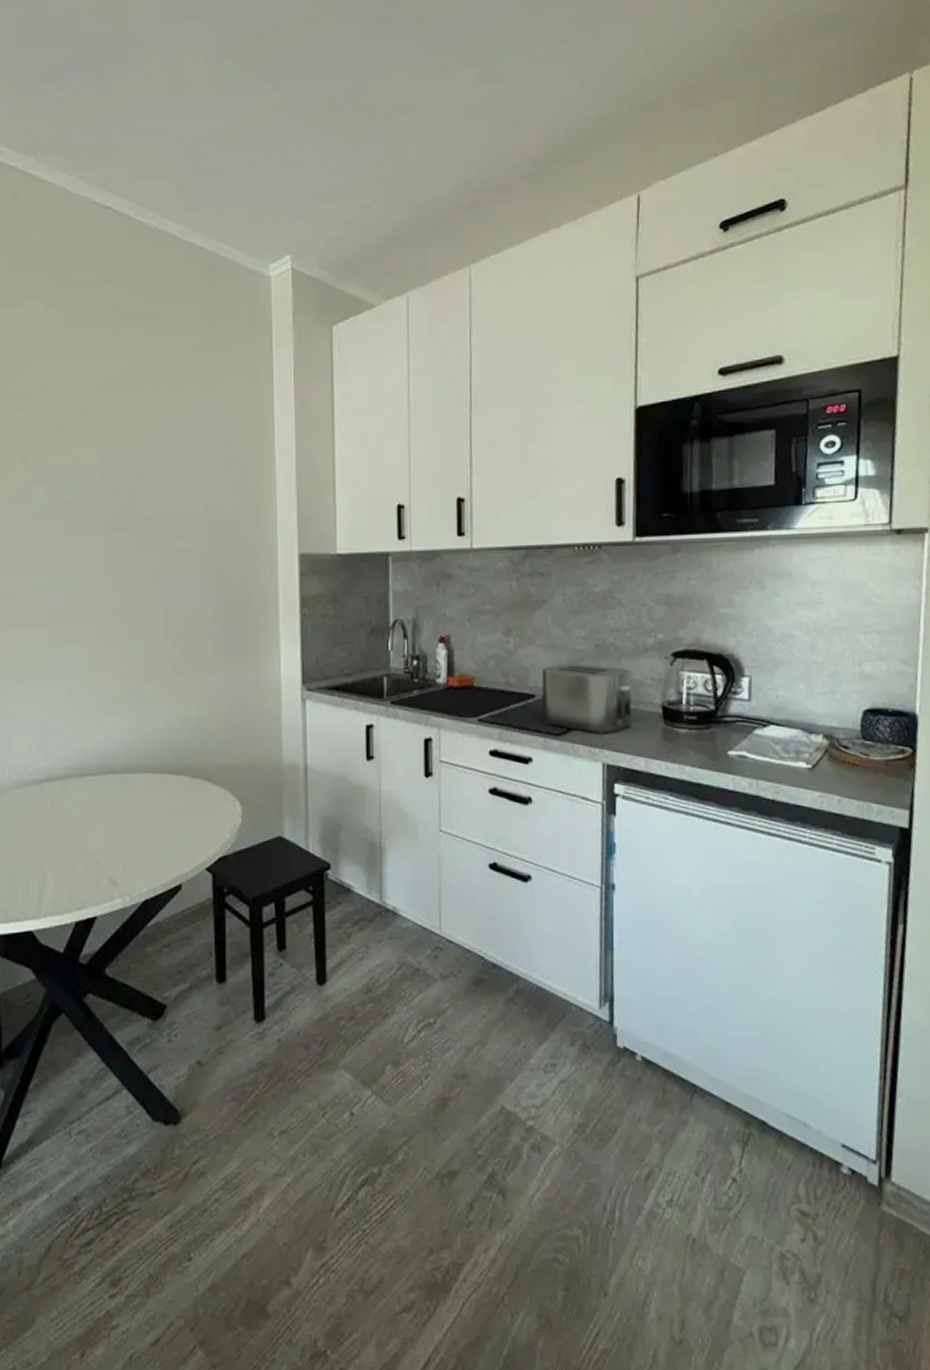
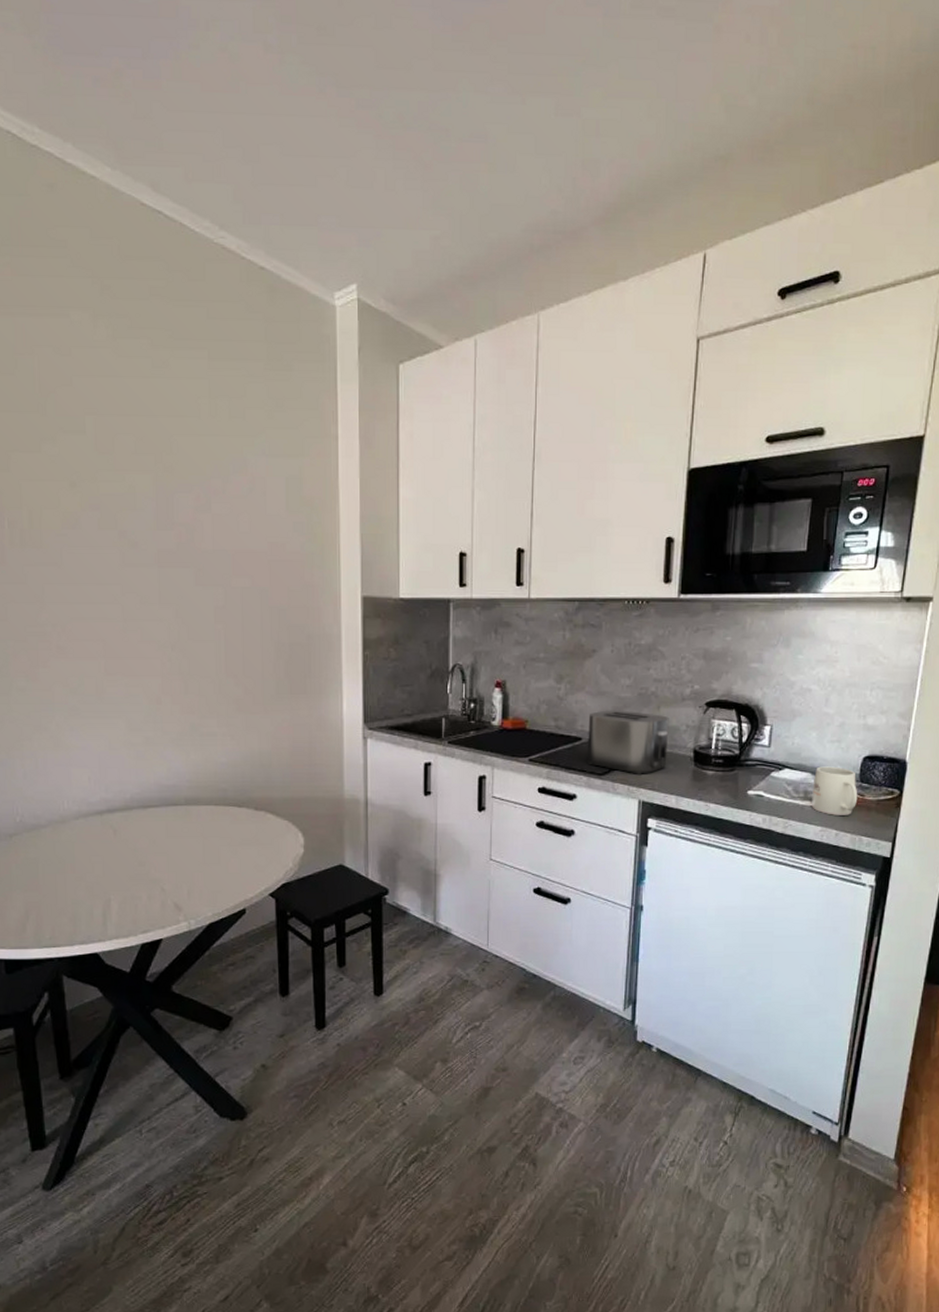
mug: none [805,722,862,779] -> present [812,766,858,815]

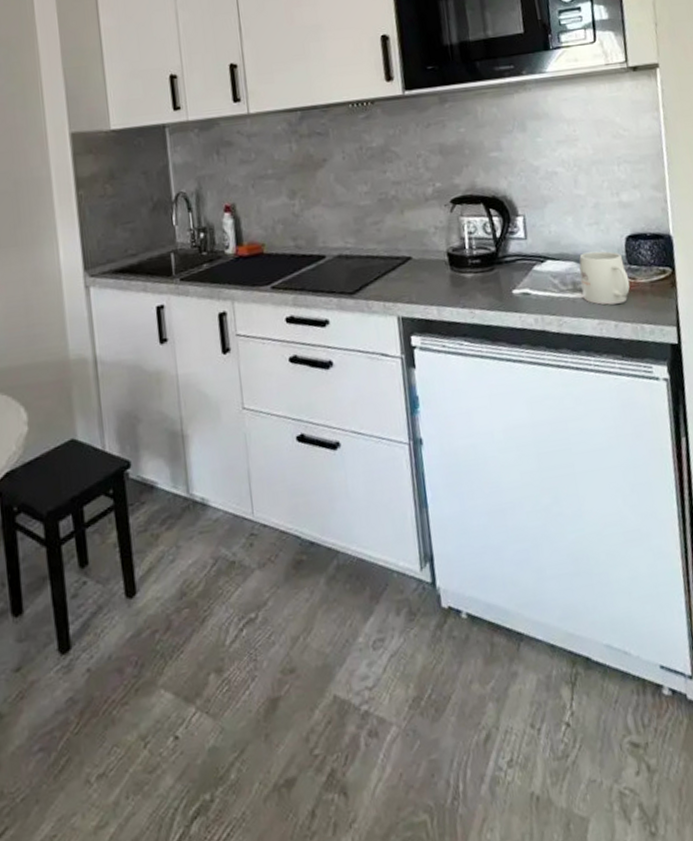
toaster: present [586,710,669,774] -> none [329,219,421,288]

